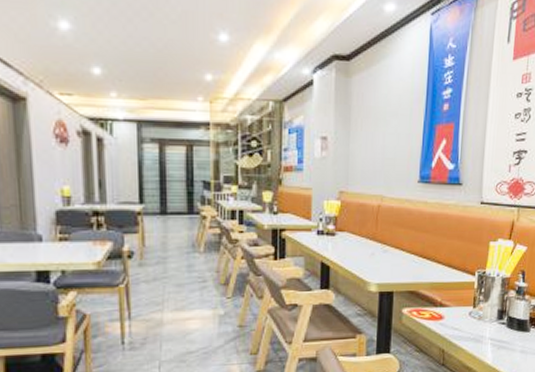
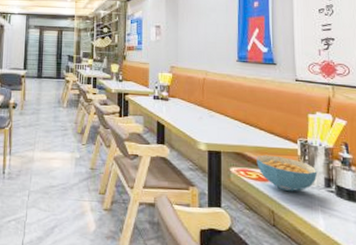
cereal bowl: none [431,290,492,329] -> present [256,155,318,192]

